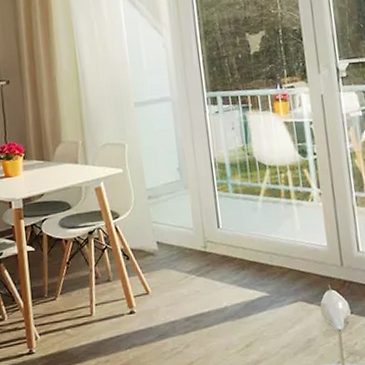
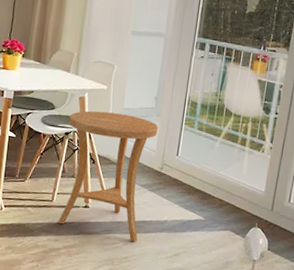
side table: none [89,194,199,341] -> present [57,111,159,242]

